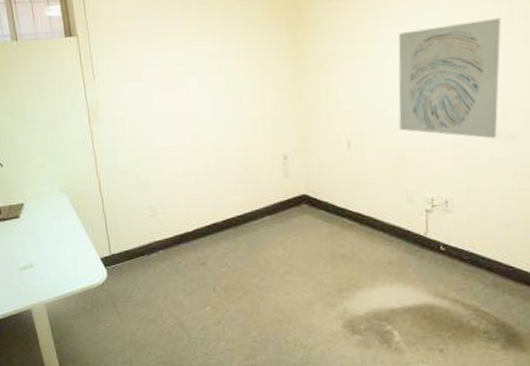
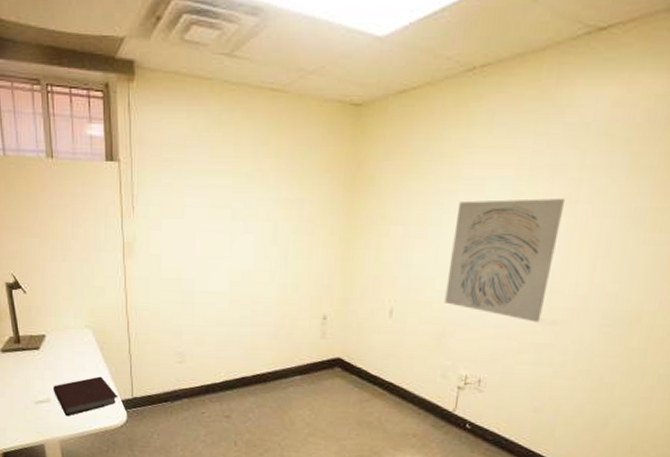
notebook: none [35,237,97,280] -> present [53,376,118,416]

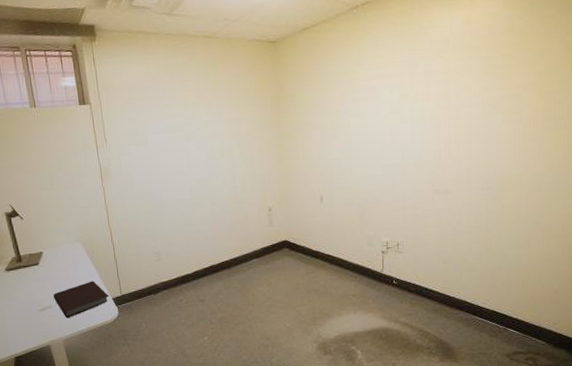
wall art: present [444,198,566,323] -> none [360,96,440,193]

